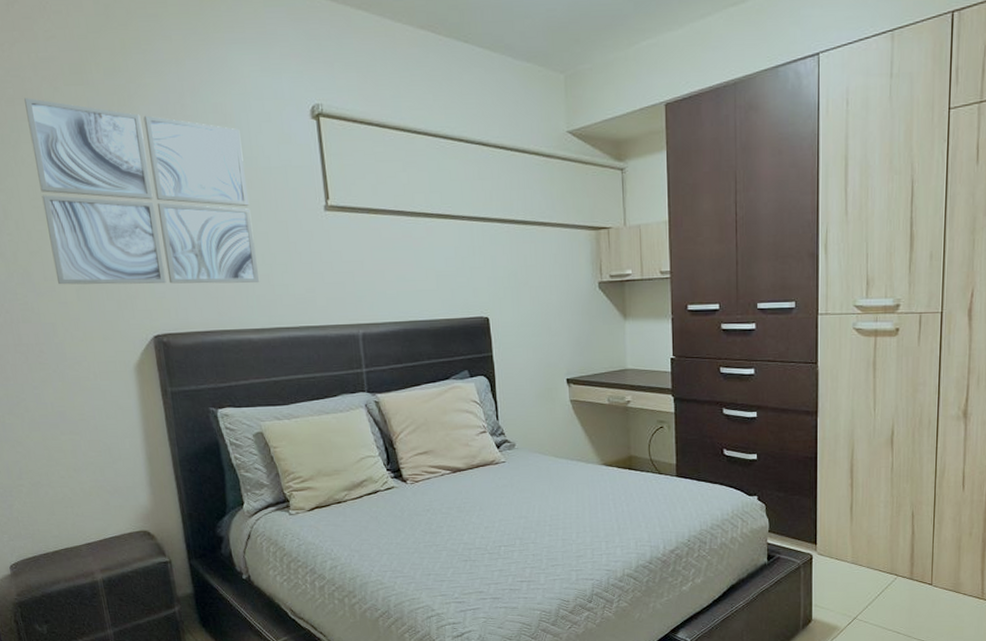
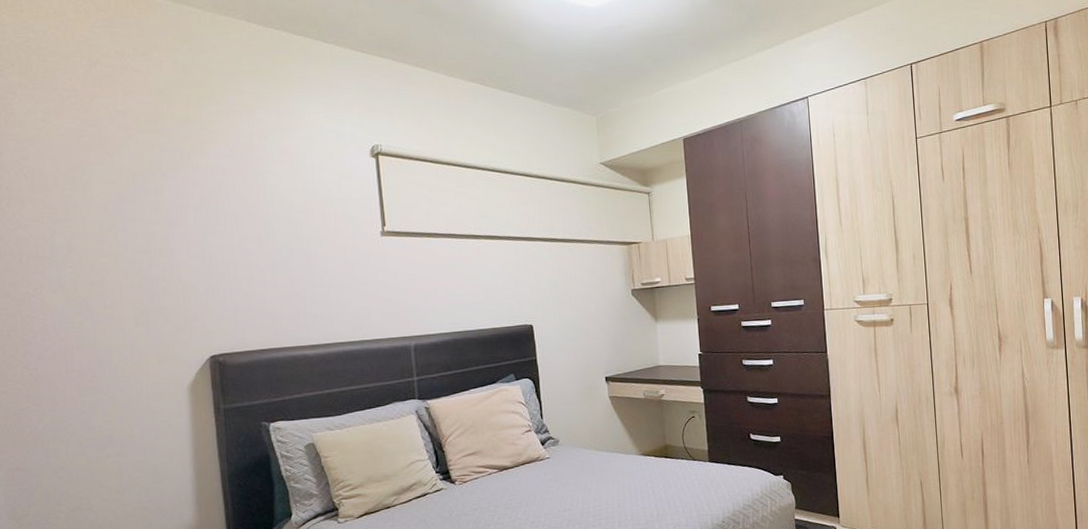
wall art: present [24,98,259,285] -> none [99,144,316,312]

